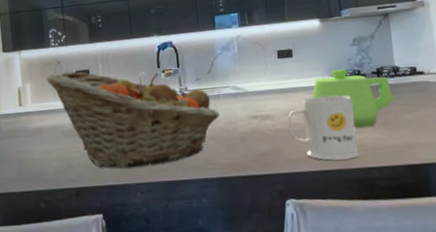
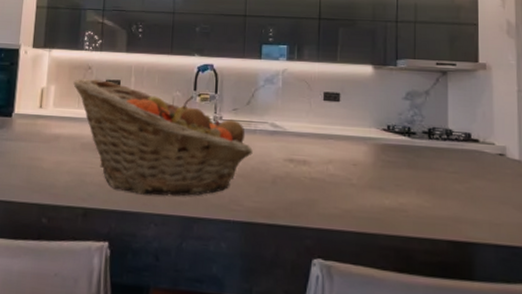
mug: present [288,95,360,161] -> none [326,148,400,224]
teapot: present [312,69,393,129] -> none [355,123,443,192]

